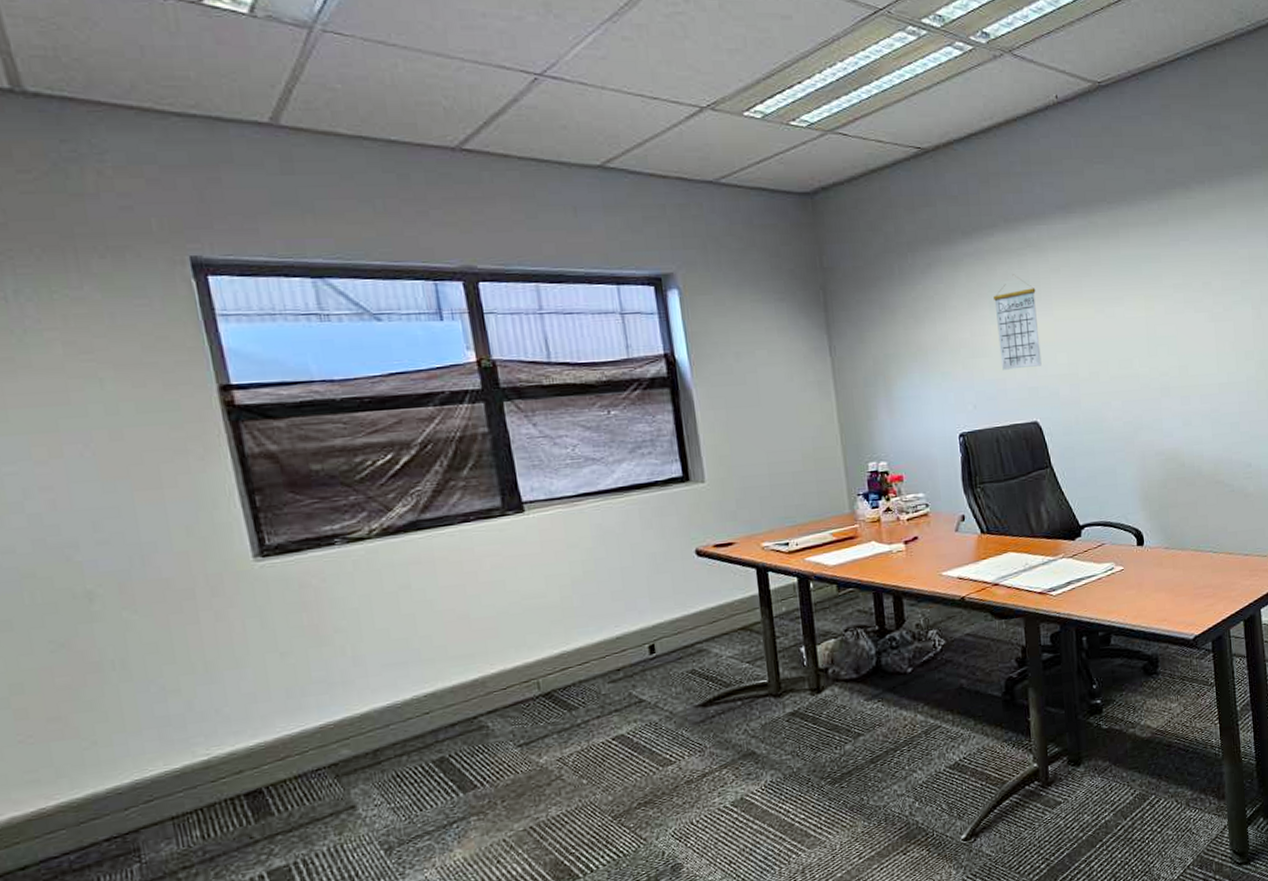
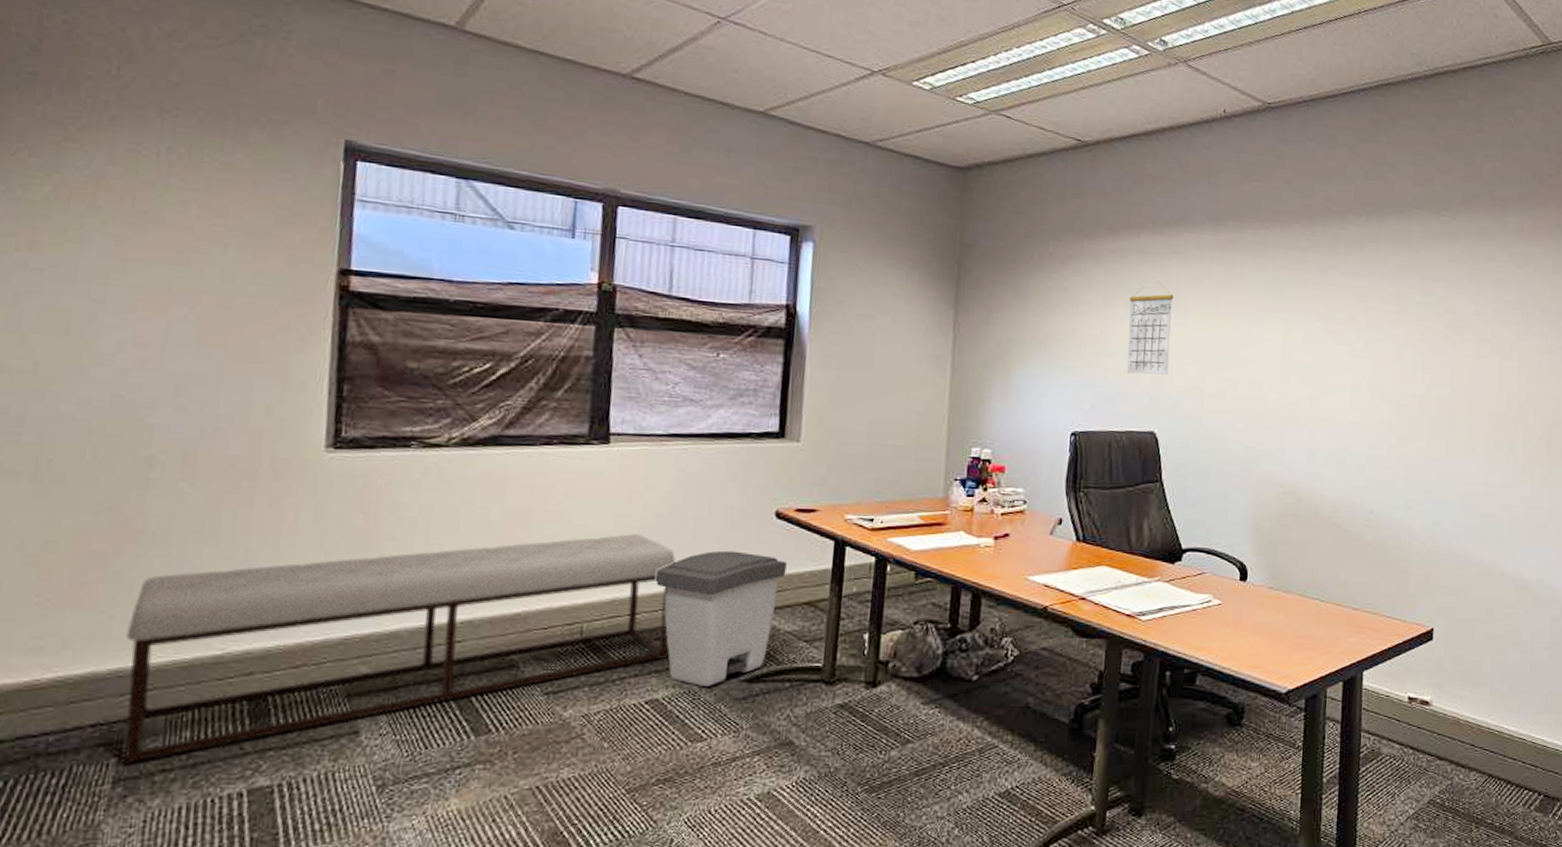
bench: none [112,591,625,867] -> present [124,534,675,763]
trash can: none [595,591,717,717] -> present [655,550,787,686]

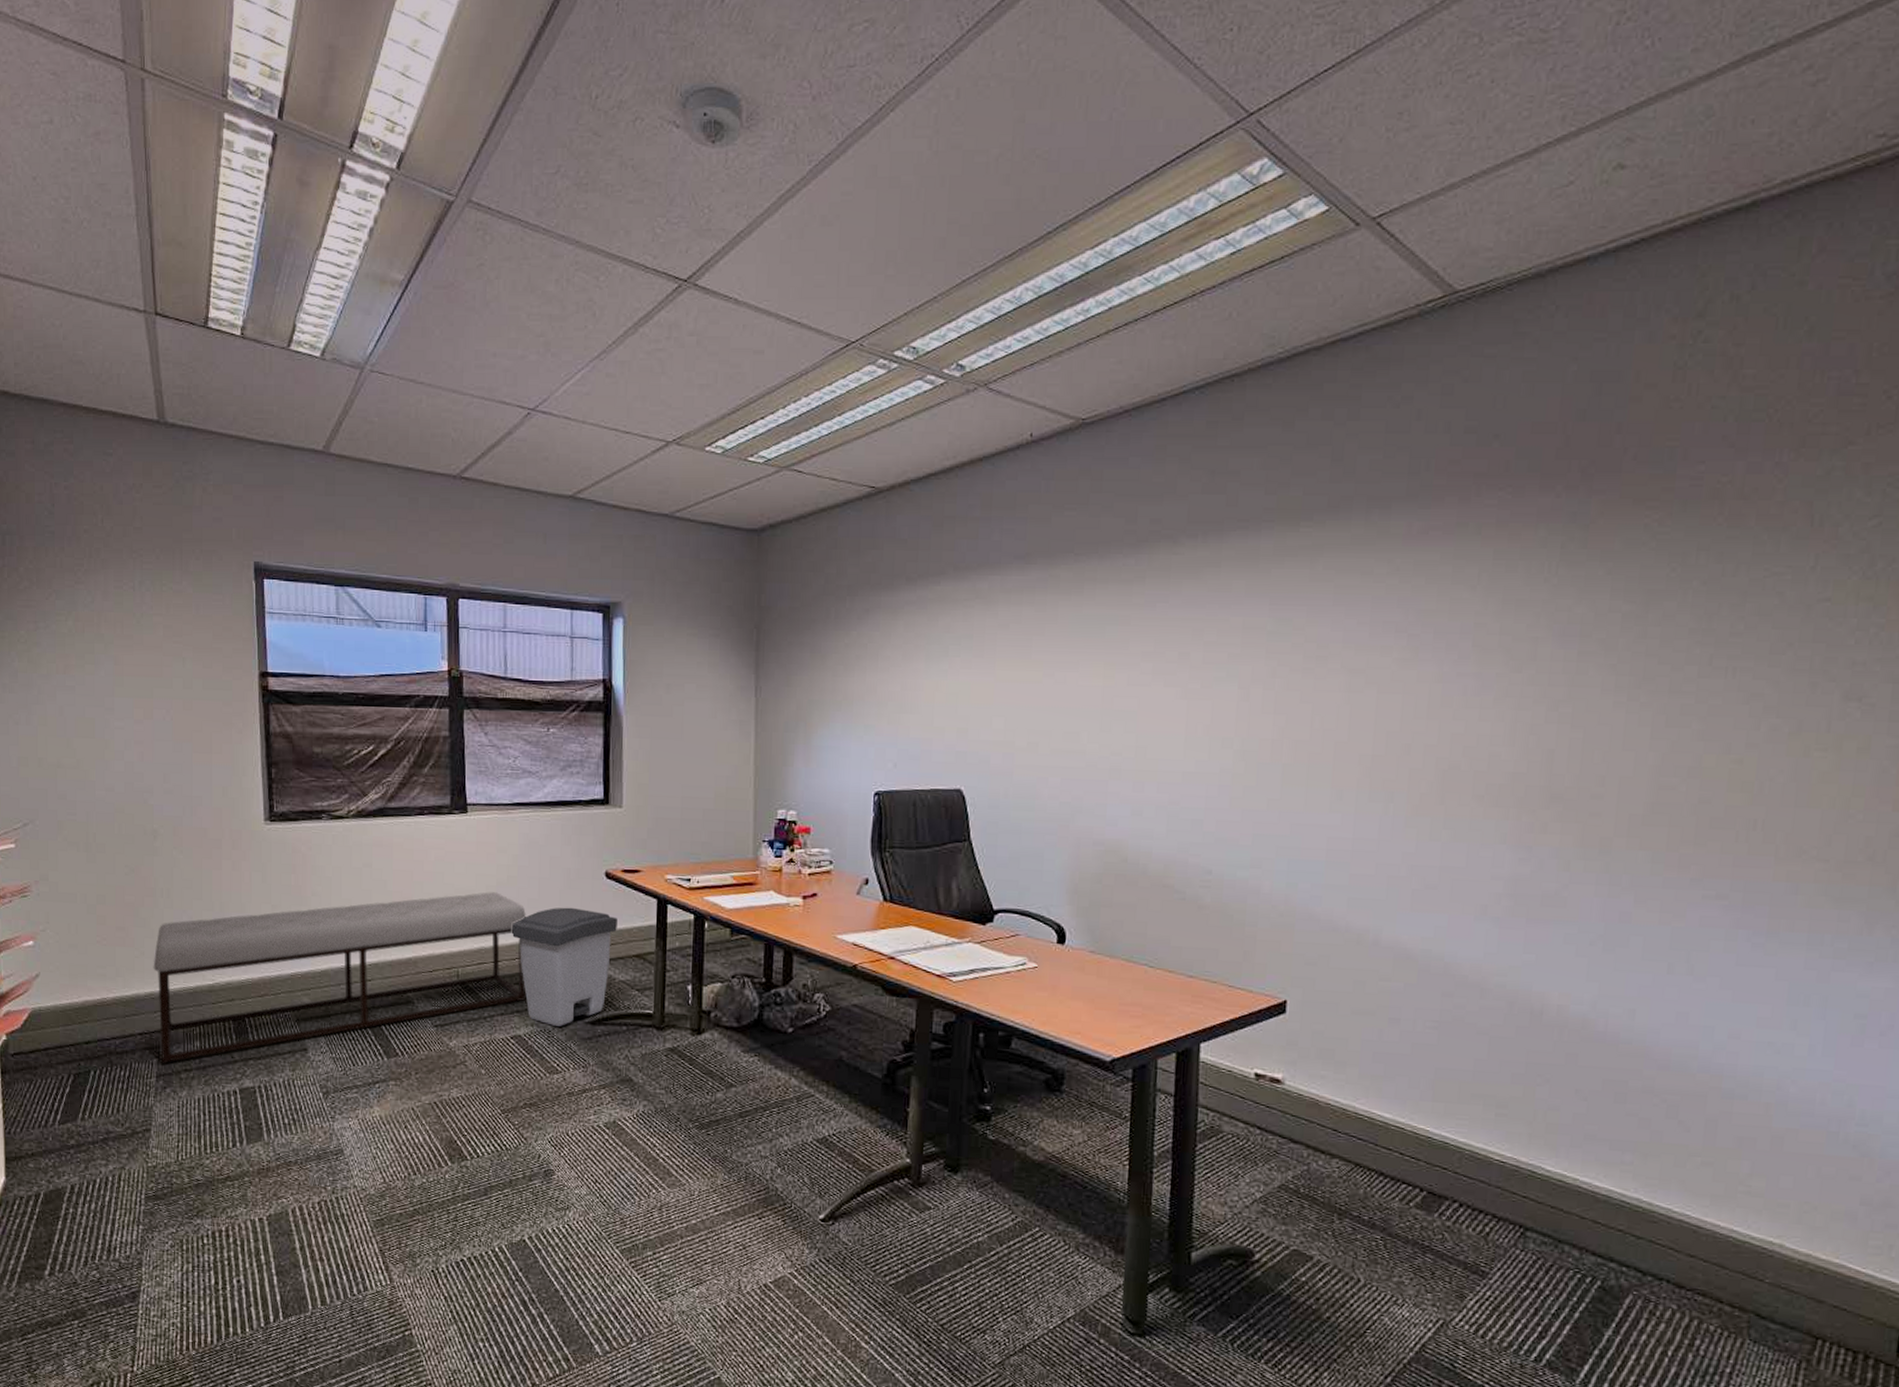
calendar: present [1126,277,1174,375] -> none [929,627,979,730]

